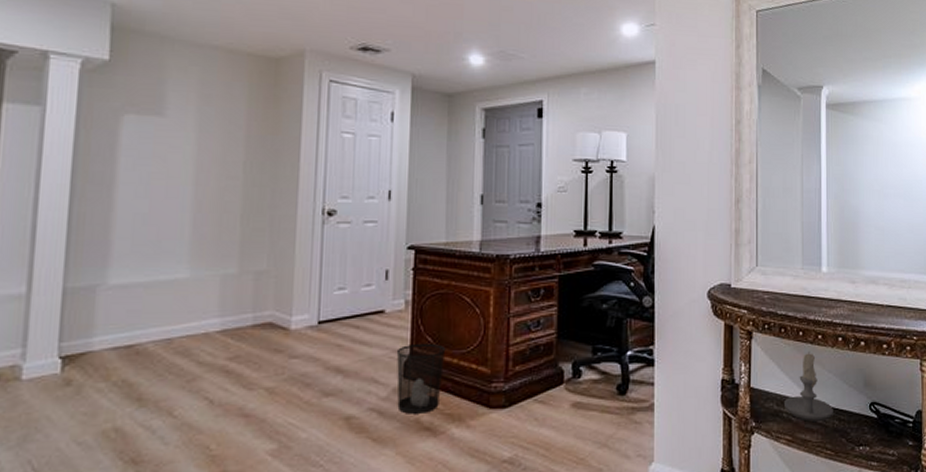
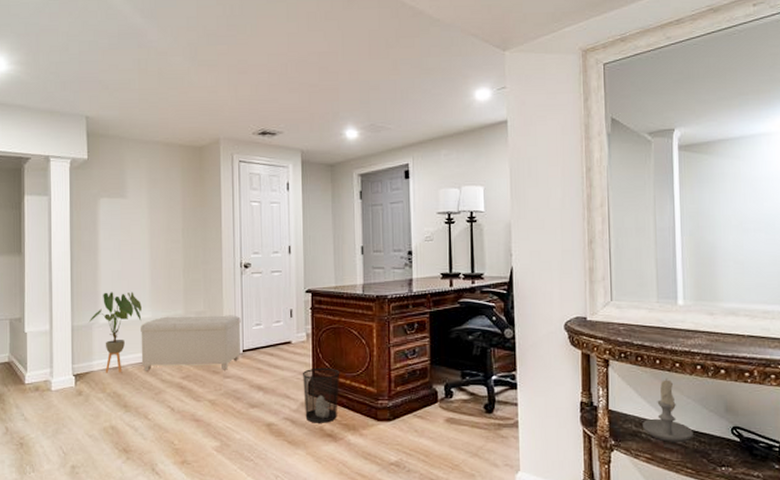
house plant: none [91,242,176,354] -> present [88,291,142,373]
ottoman: none [168,276,318,351] -> present [141,315,242,371]

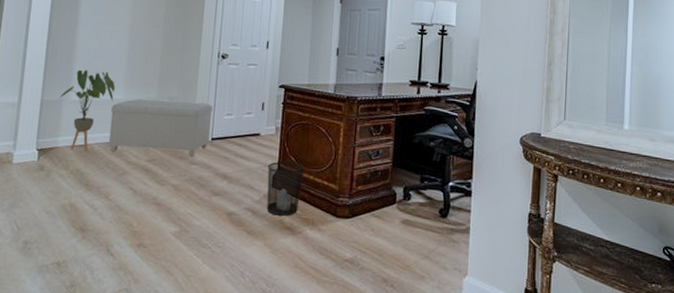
candle: present [643,378,693,443] -> none [584,197,629,259]

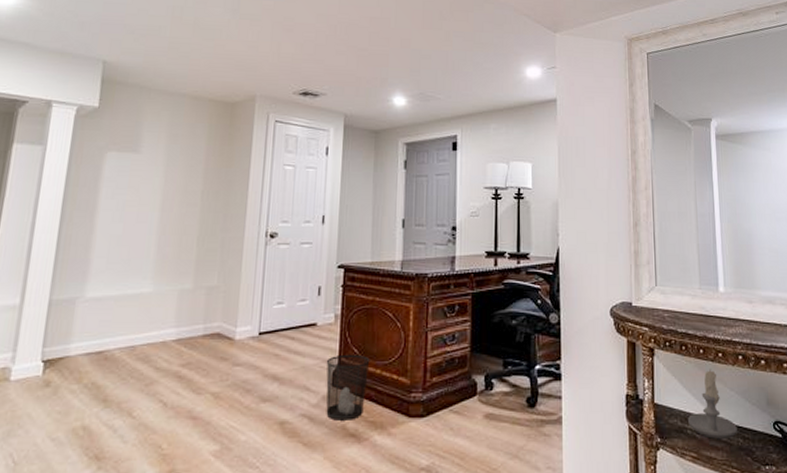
house plant: present [59,69,115,151] -> none [72,260,142,359]
ottoman: present [108,98,213,157] -> none [132,291,260,357]
candle: none [584,197,629,259] -> present [688,369,737,440]

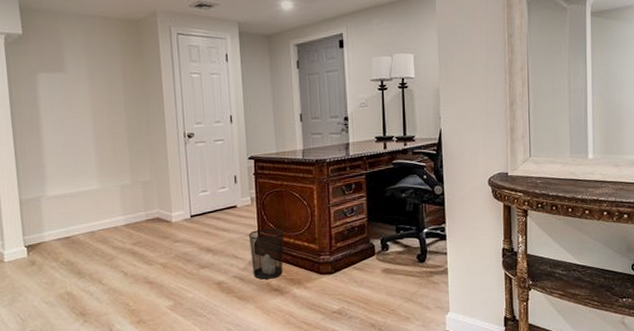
candle: present [688,369,737,440] -> none [557,224,599,280]

